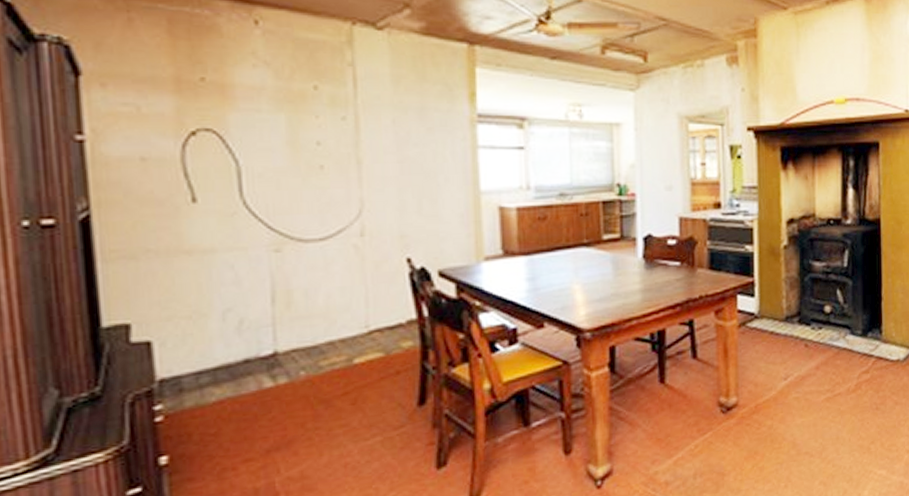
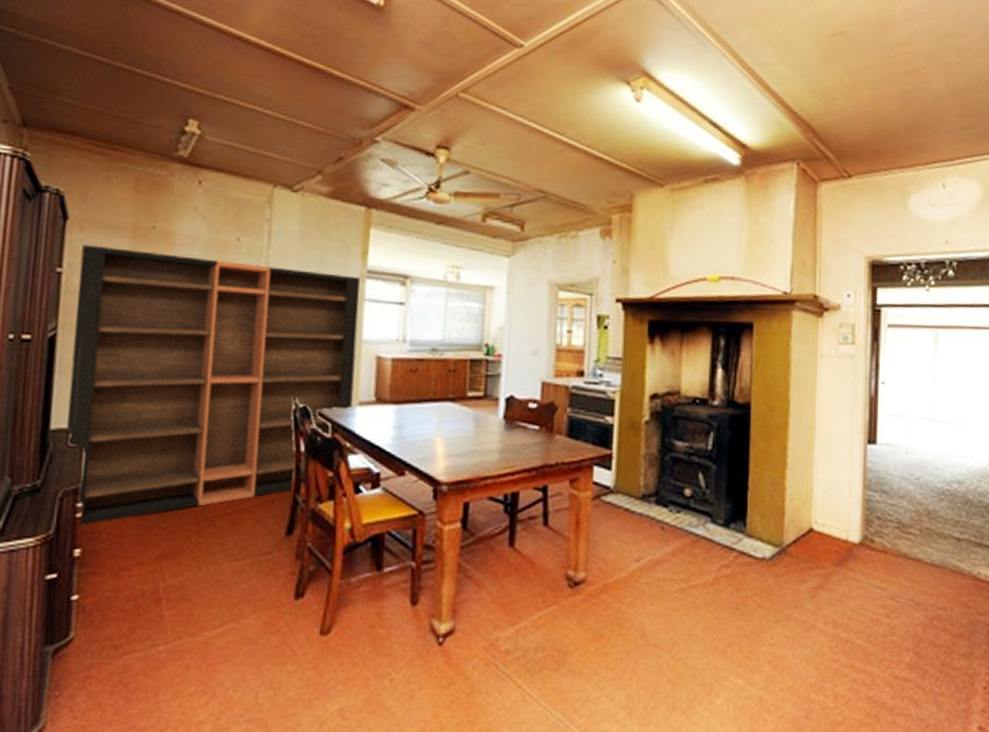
bookshelf: none [107,104,477,433] -> present [67,244,361,527]

